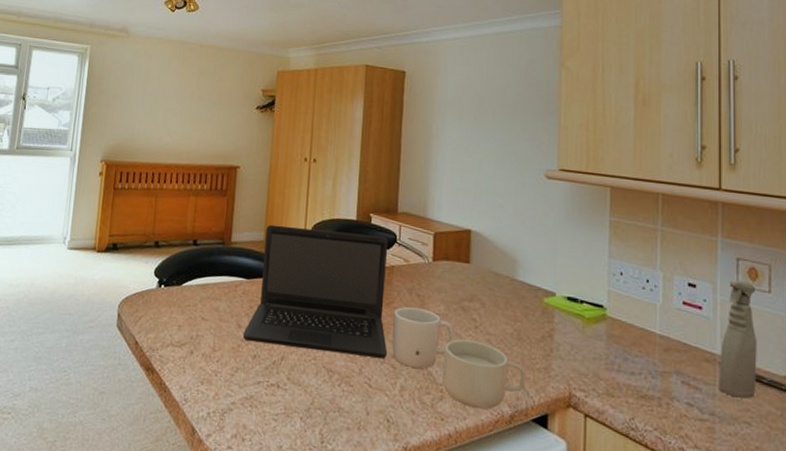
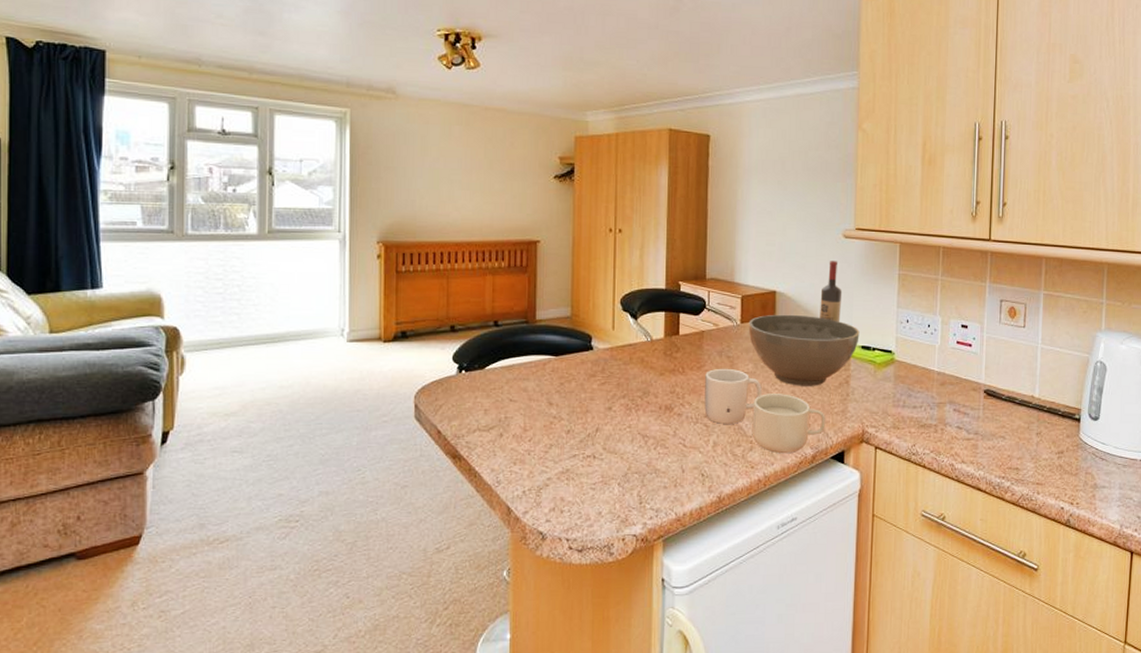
laptop: present [243,224,389,358] -> none [554,299,699,419]
bowl: none [440,254,565,337] -> present [748,314,860,386]
wine bottle: none [519,202,545,269] -> present [820,261,843,322]
spray bottle: present [717,280,757,399] -> none [981,319,1014,417]

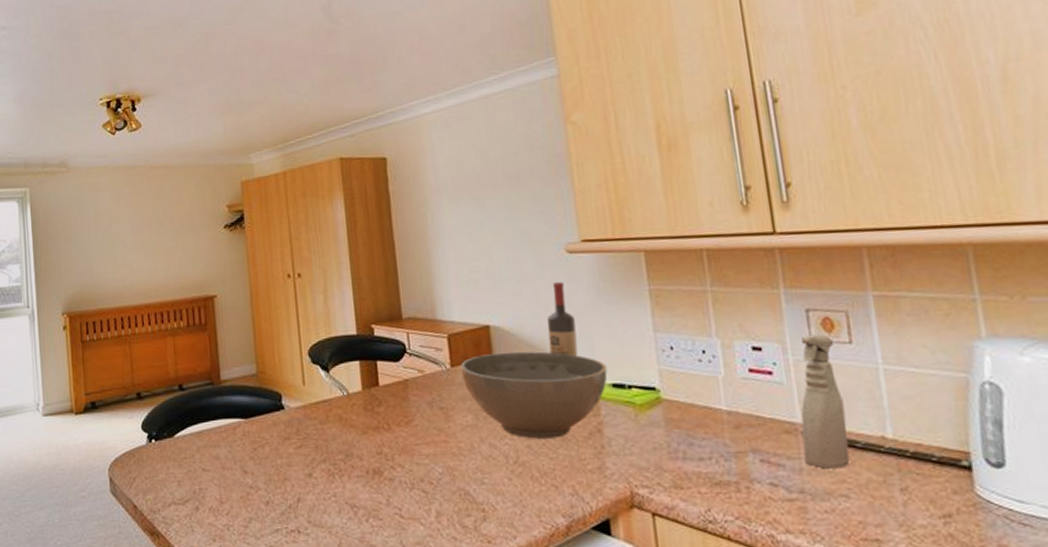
mug: present [704,368,763,424] -> none [416,421,490,489]
cup: present [752,394,827,454] -> none [479,449,579,525]
spray bottle: none [981,319,1014,417] -> present [800,334,850,469]

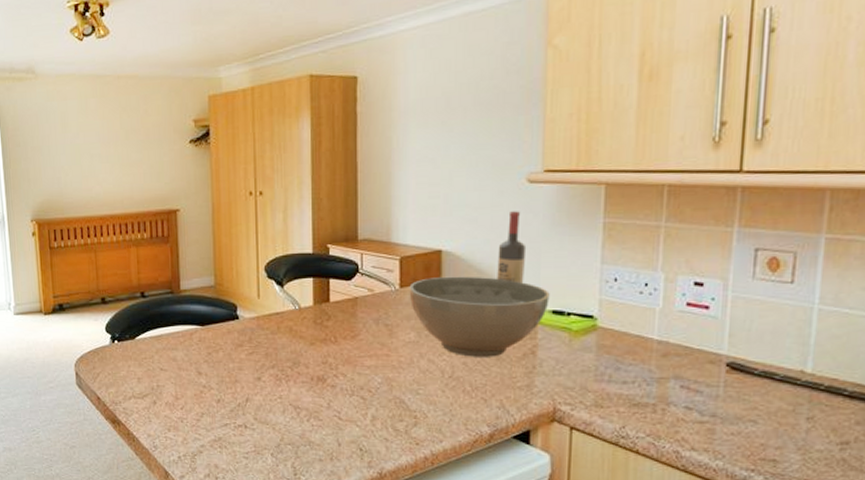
spray bottle: present [800,334,850,469] -> none [721,273,776,397]

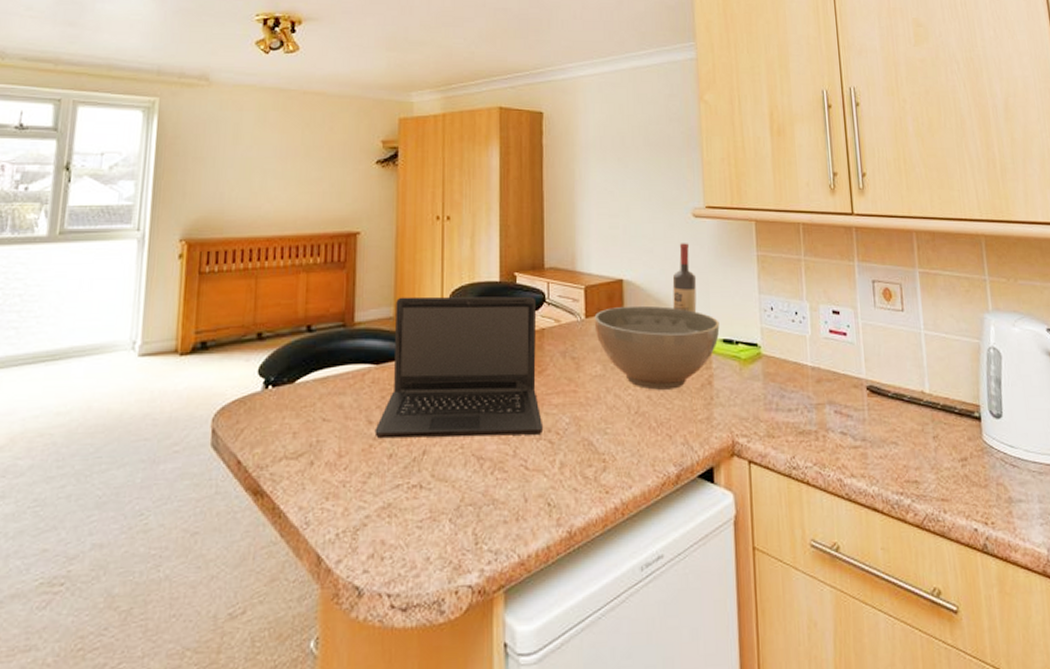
laptop: none [204,267,355,391] -> present [374,296,542,439]

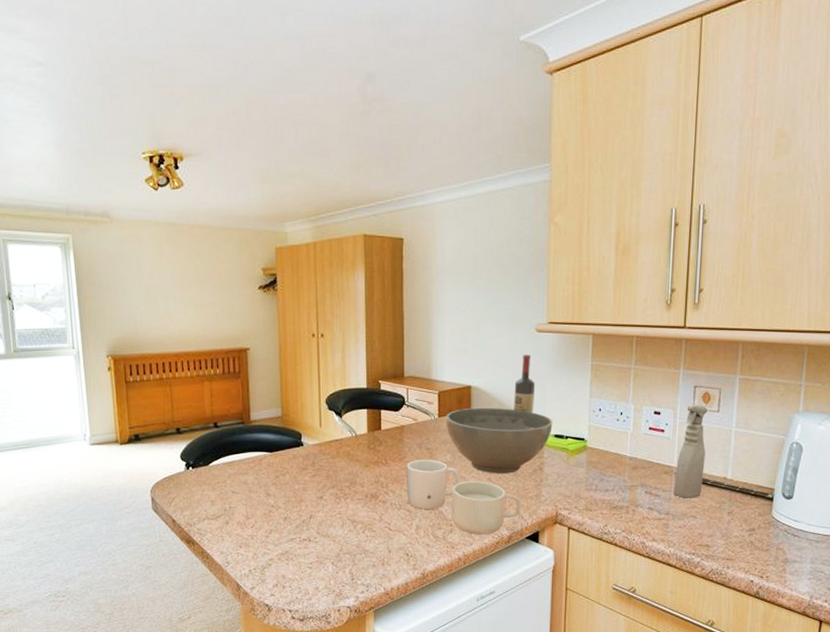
laptop: present [374,296,542,439] -> none [272,400,402,507]
mug: none [548,371,615,440] -> present [407,459,461,509]
cup: none [603,399,690,474] -> present [451,481,521,535]
spray bottle: none [865,302,899,419] -> present [673,404,708,498]

